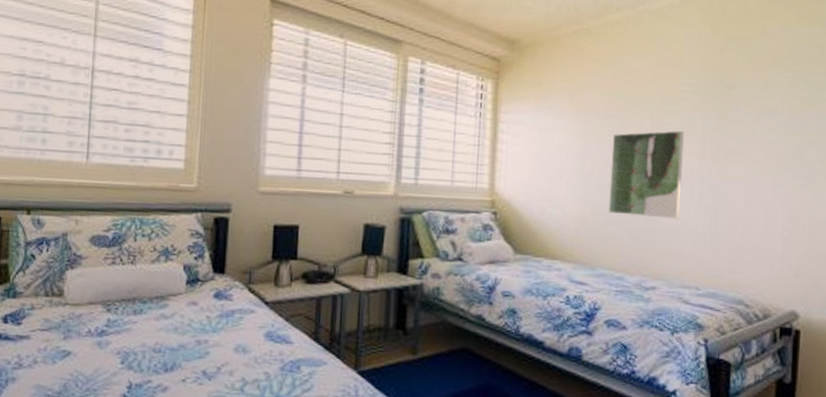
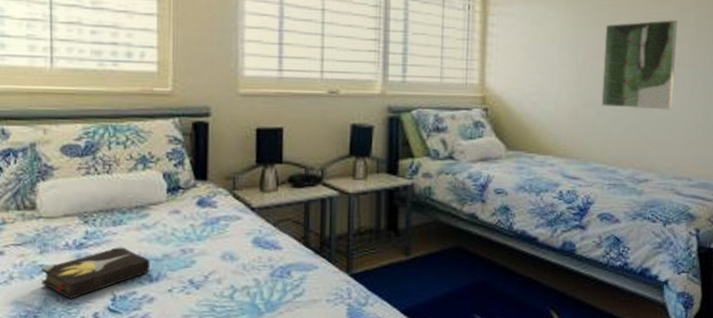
hardback book: none [63,335,167,385] -> present [42,246,151,299]

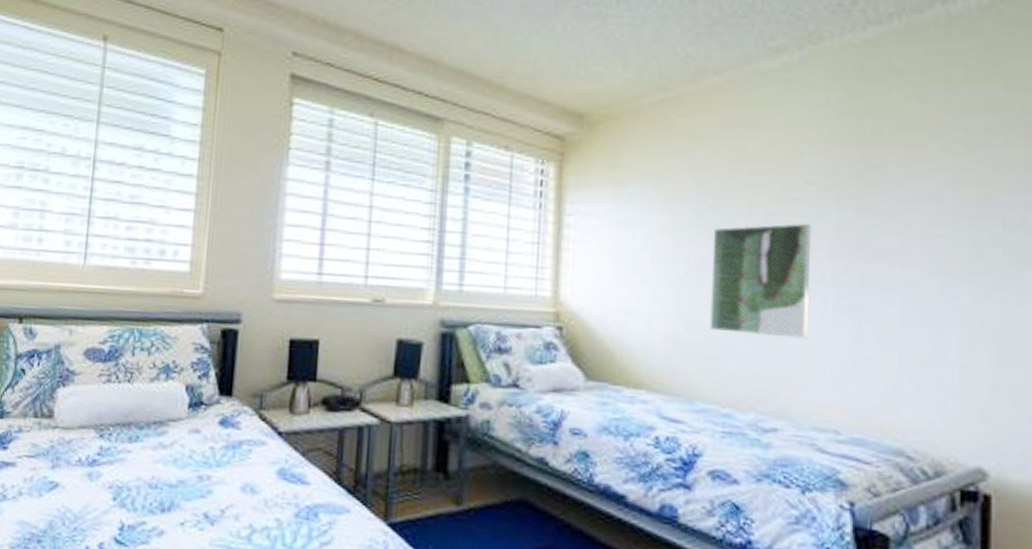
hardback book: present [42,246,151,299] -> none [50,466,165,524]

